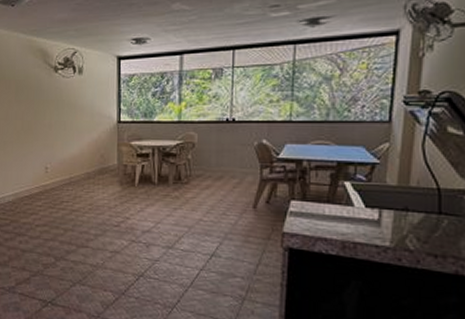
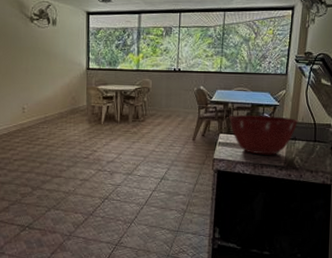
mixing bowl: none [304,176,412,231] -> present [229,115,299,155]

